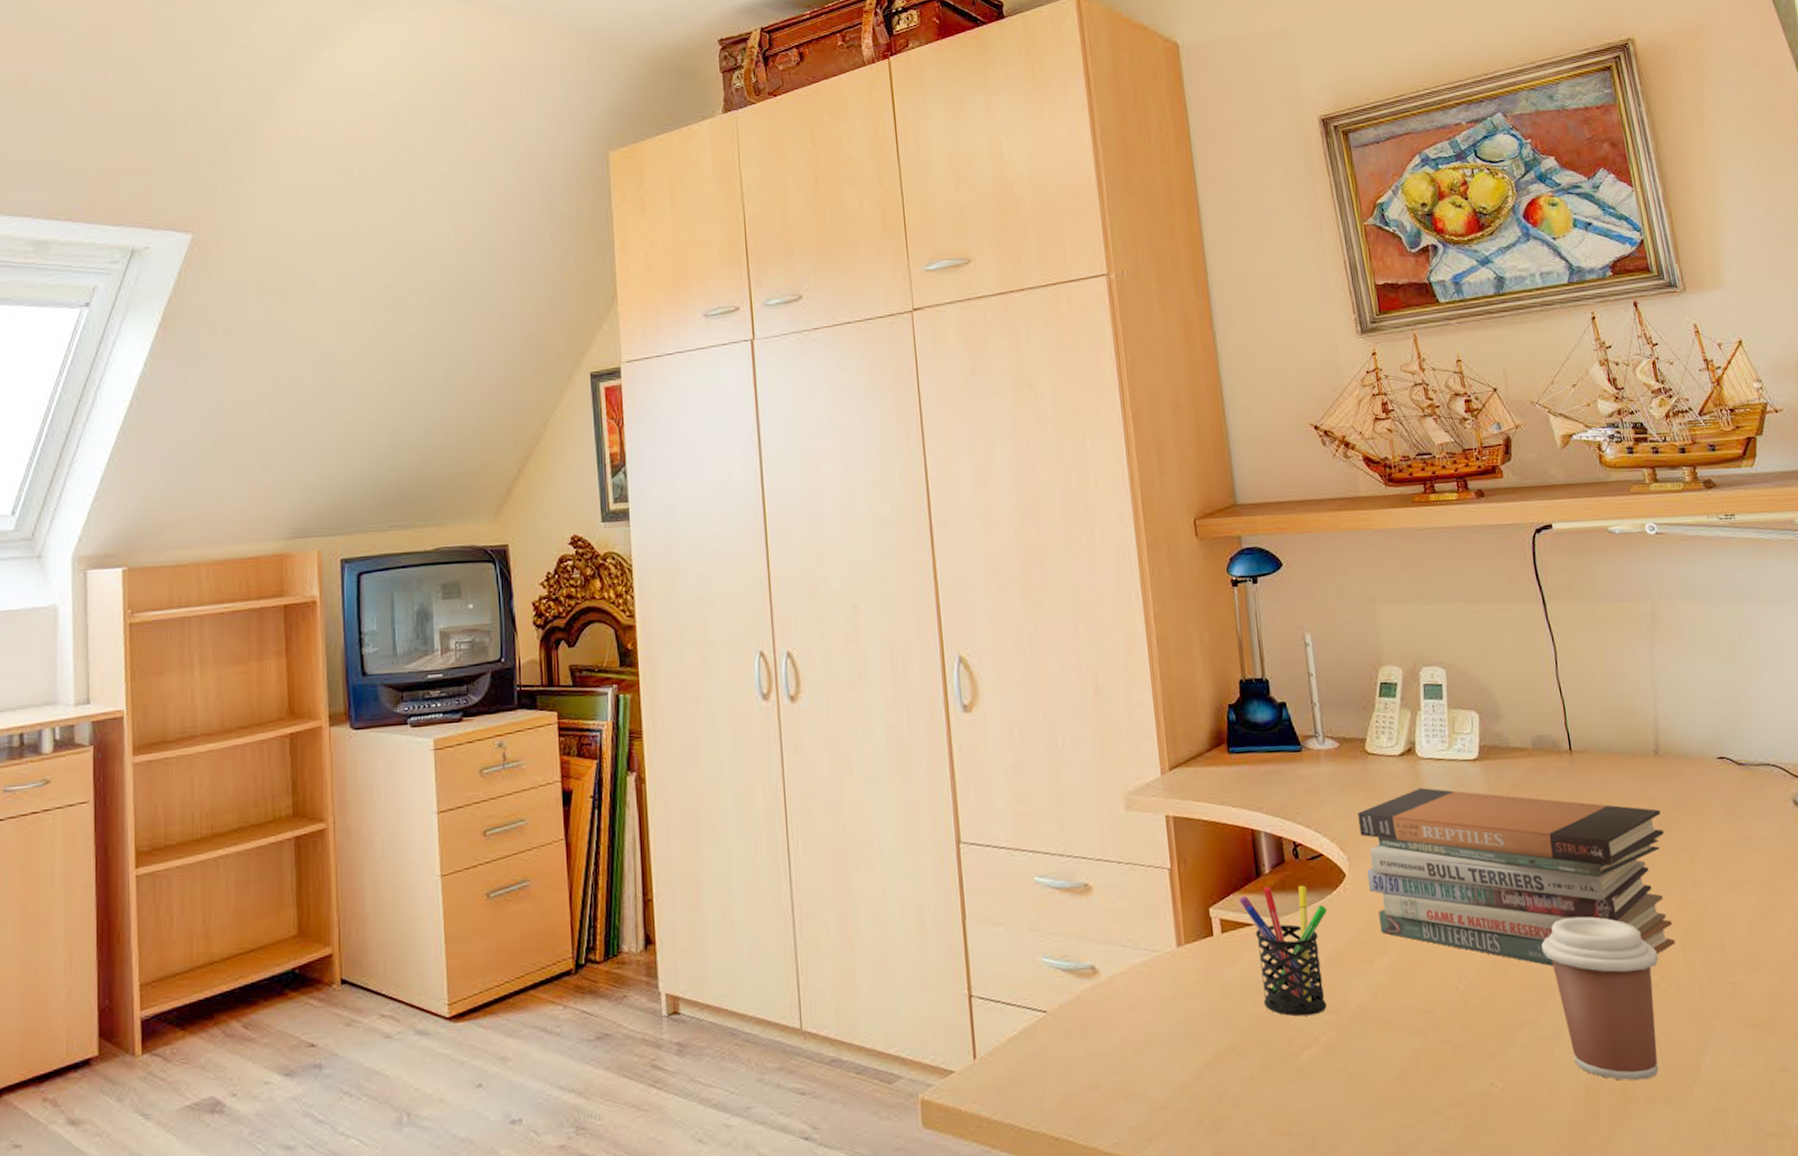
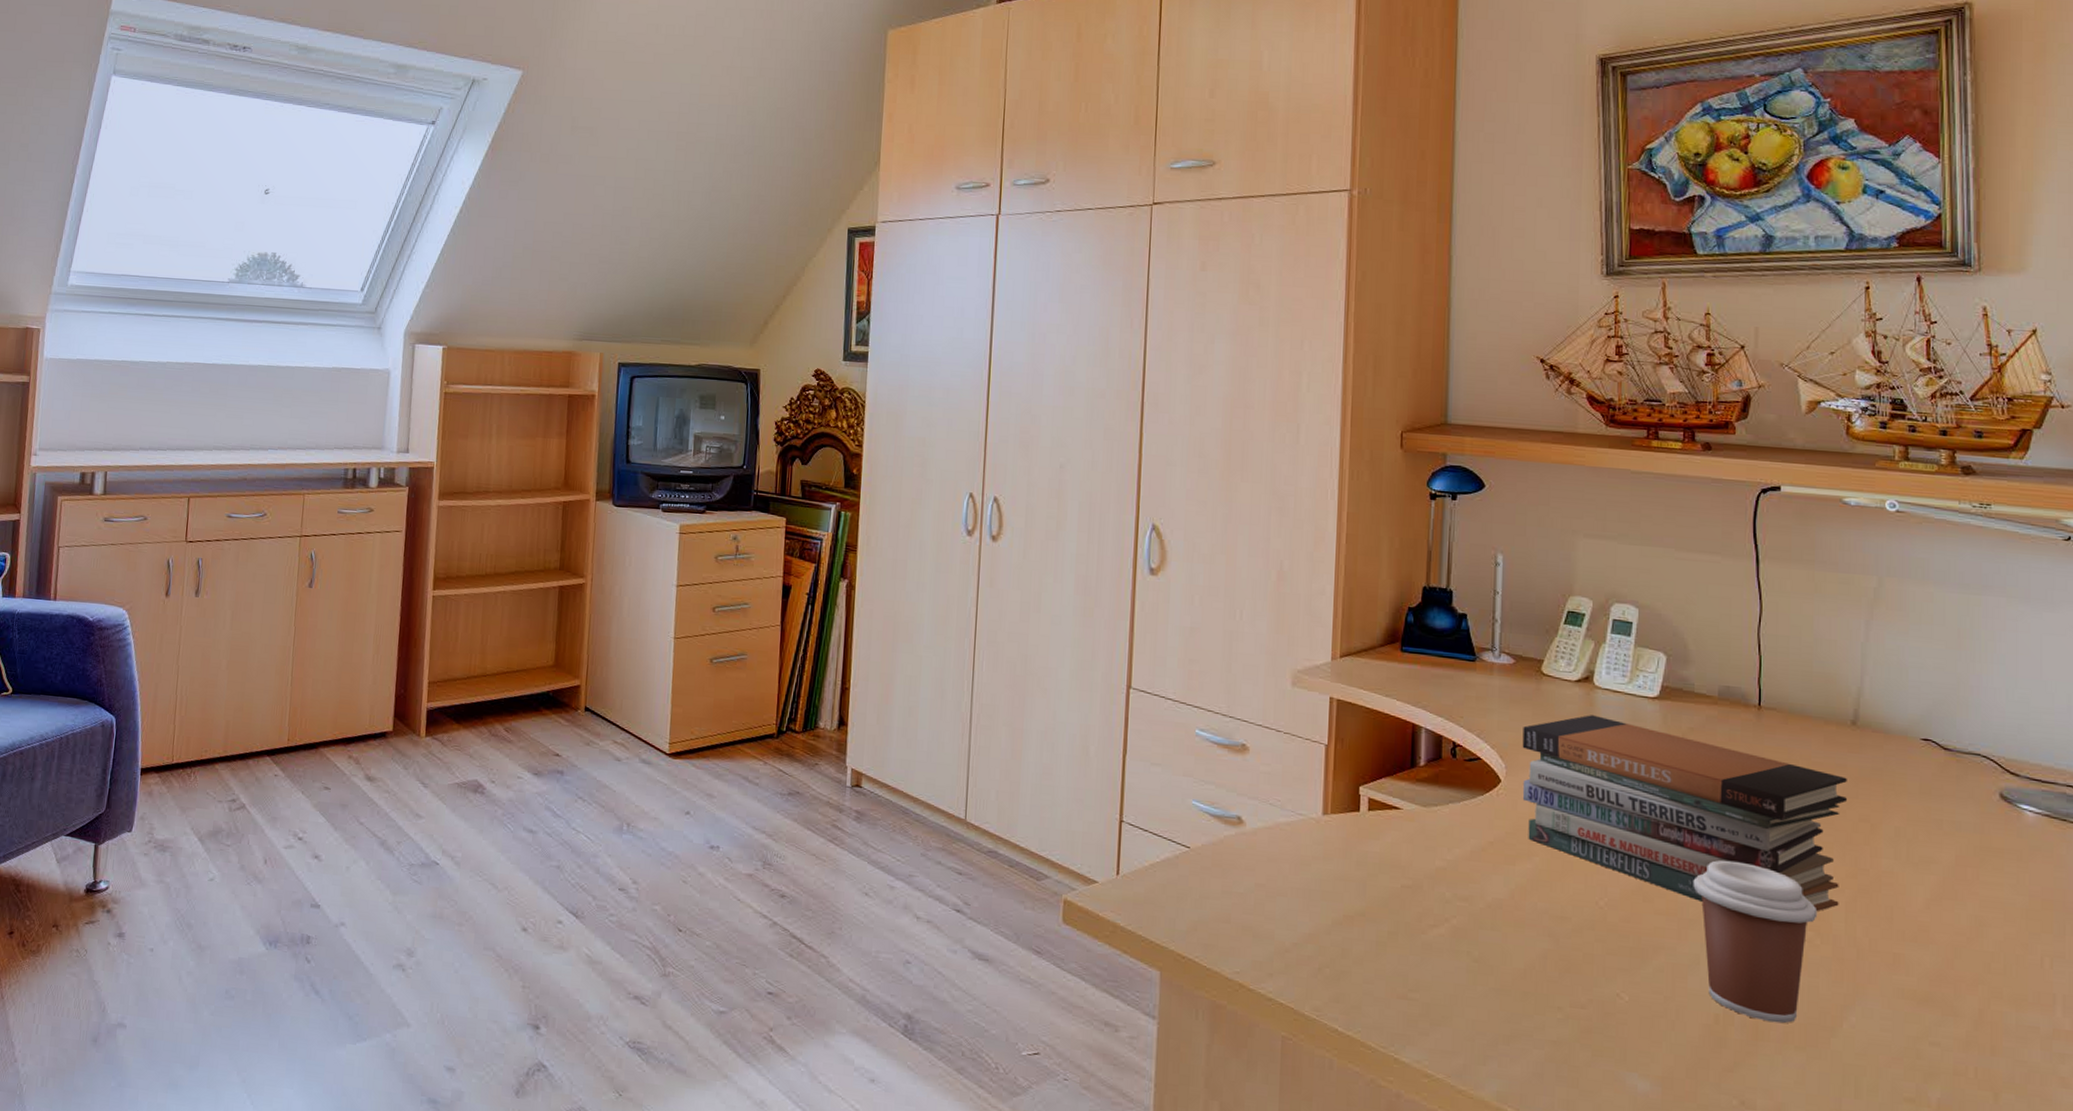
pen holder: present [1239,885,1328,1017] -> none [1390,777,1477,900]

